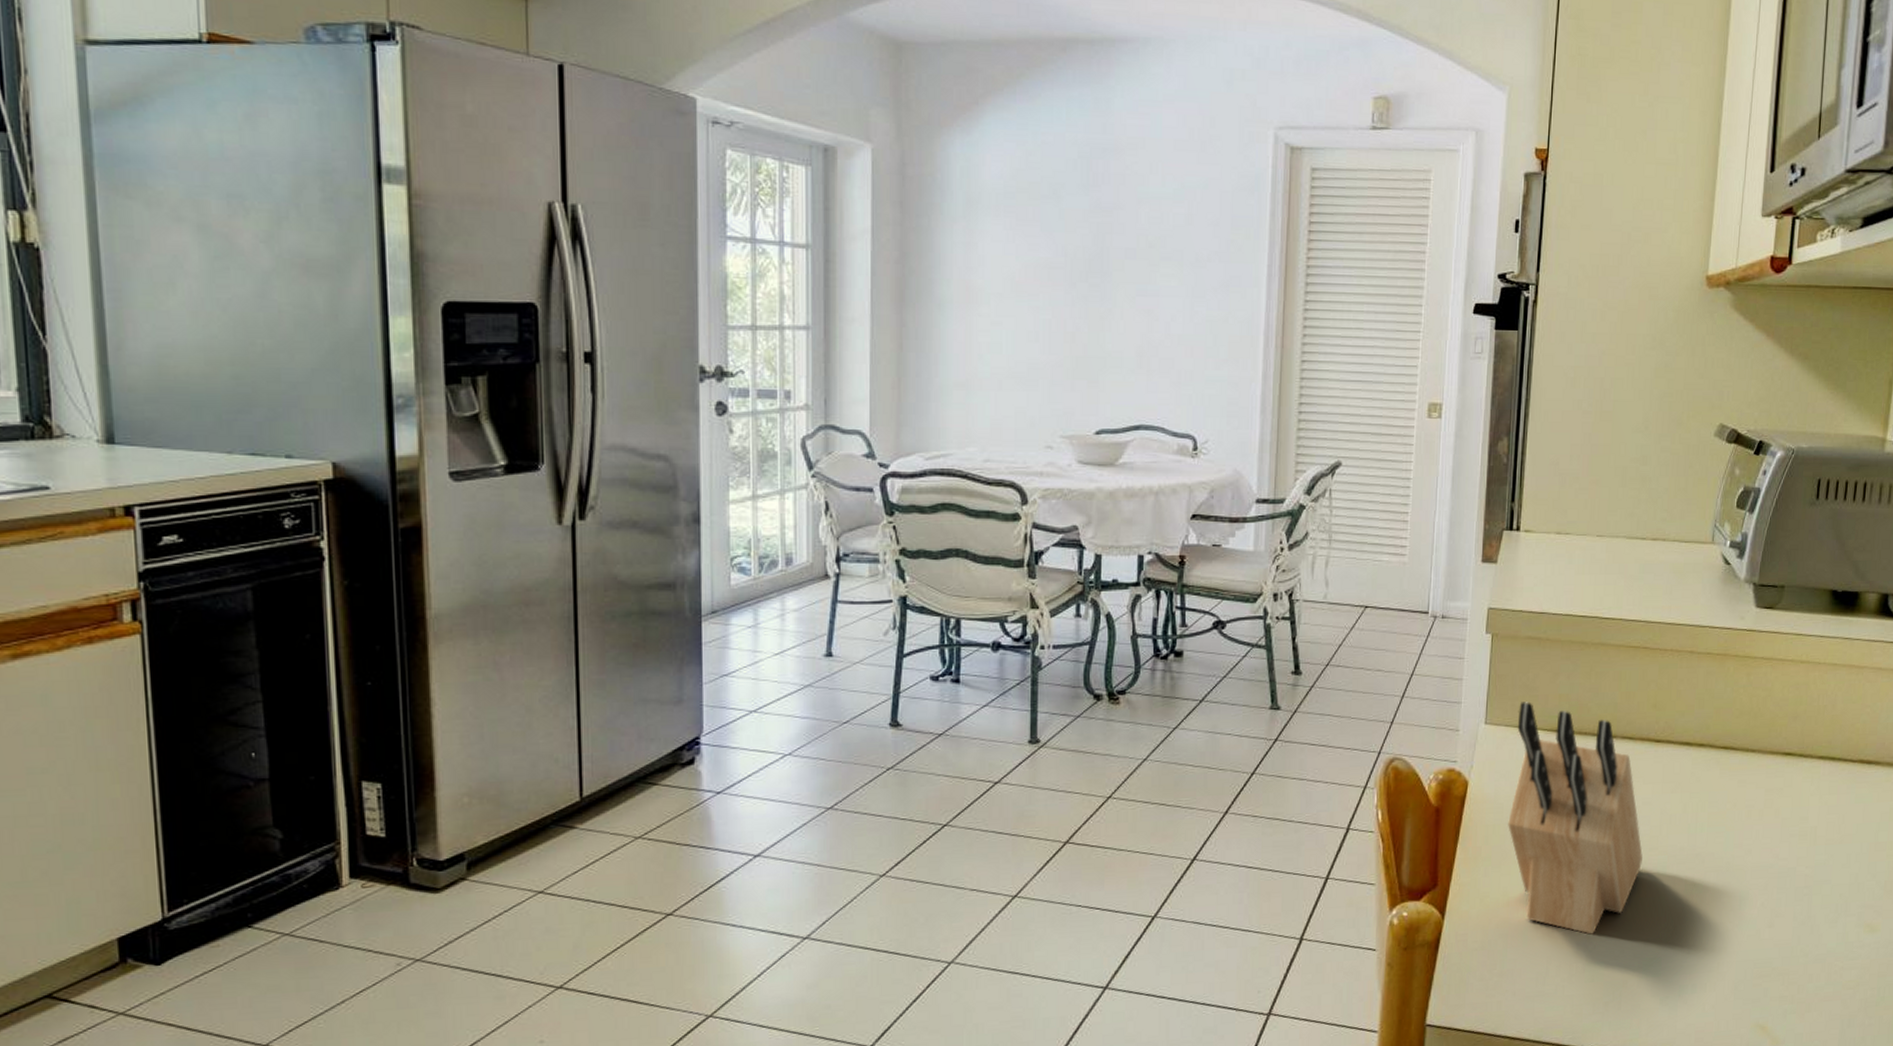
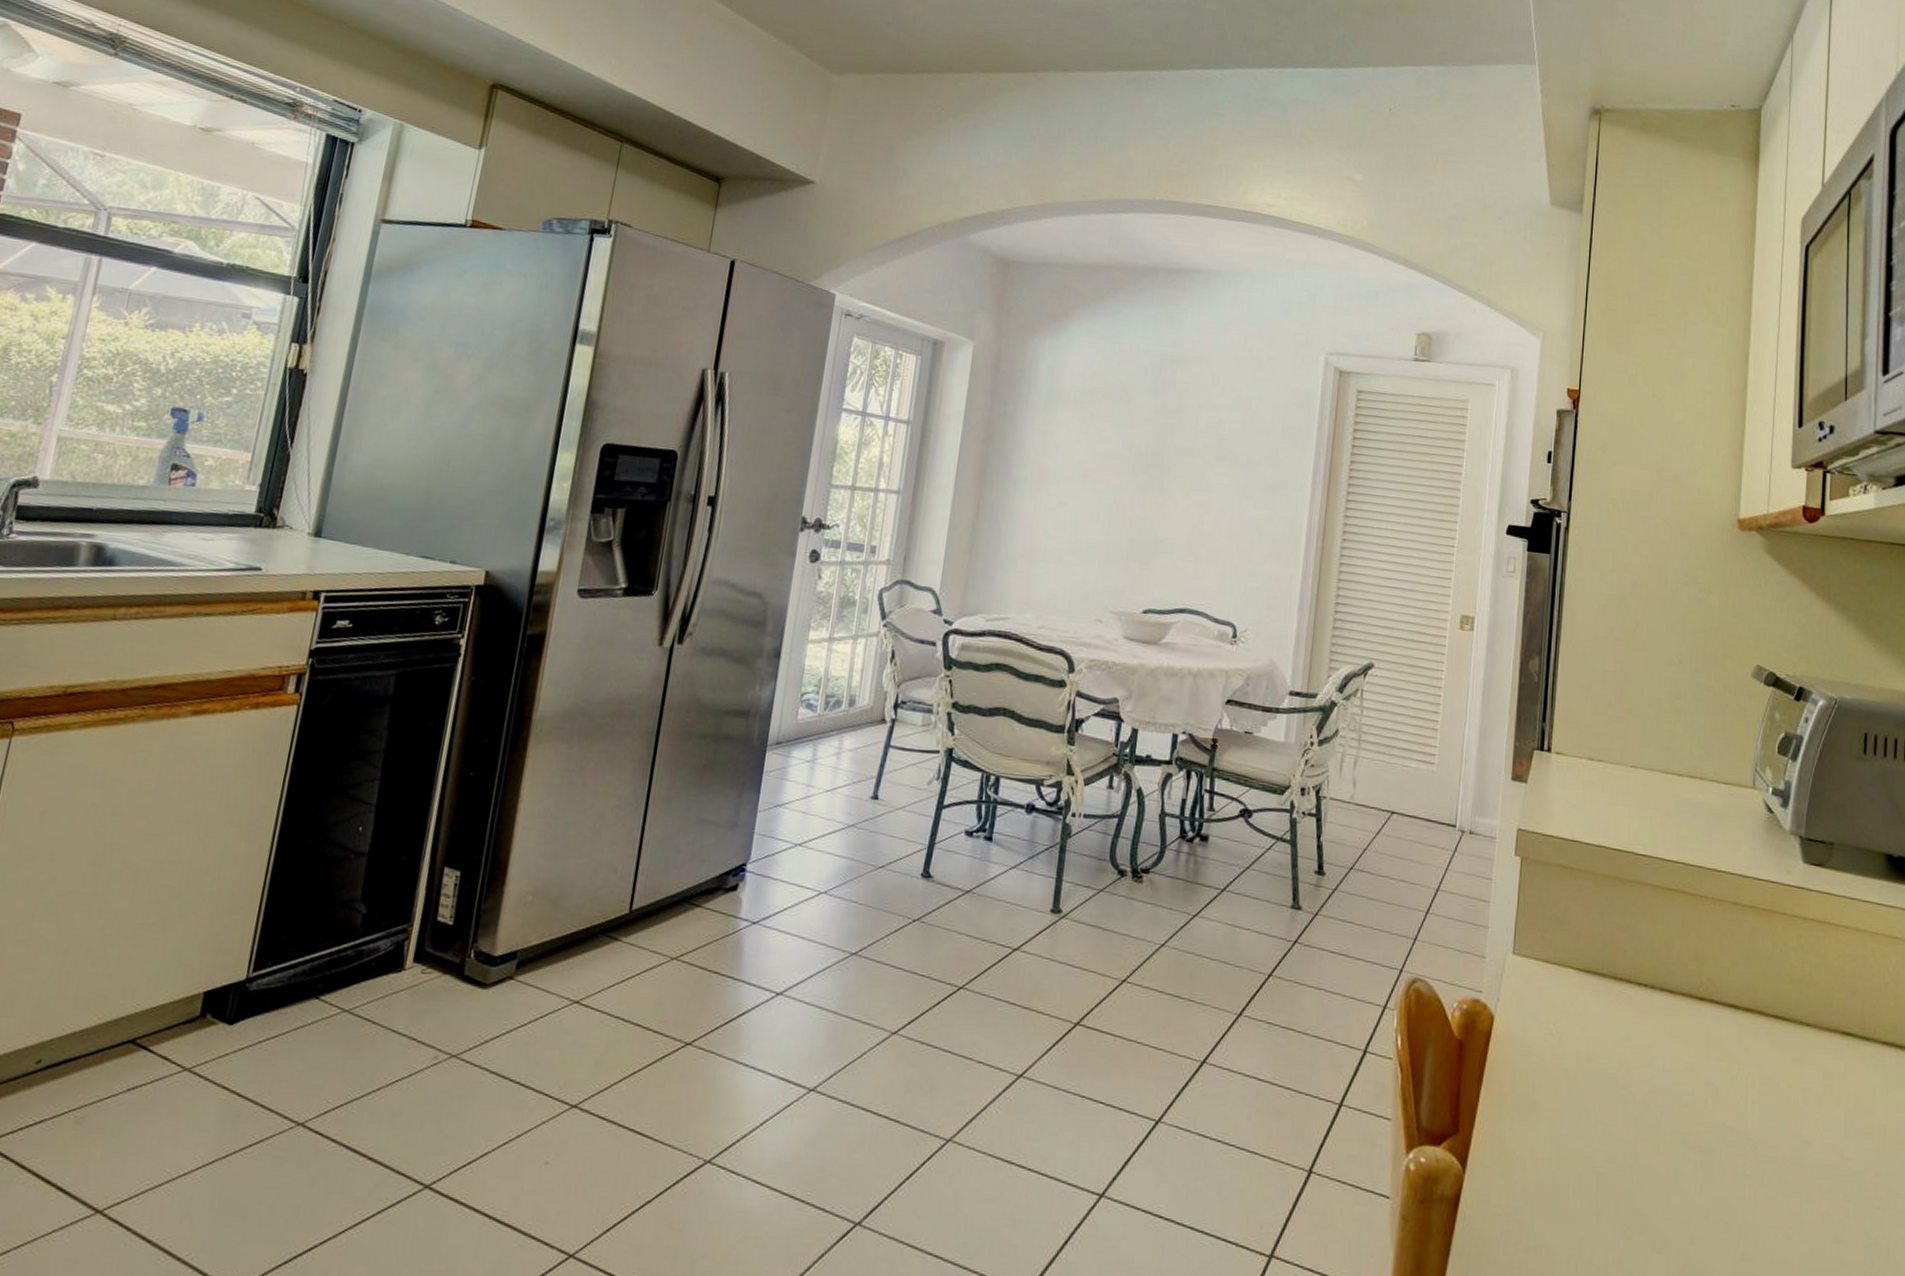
knife block: present [1508,702,1643,935] -> none [1536,935,1686,1218]

